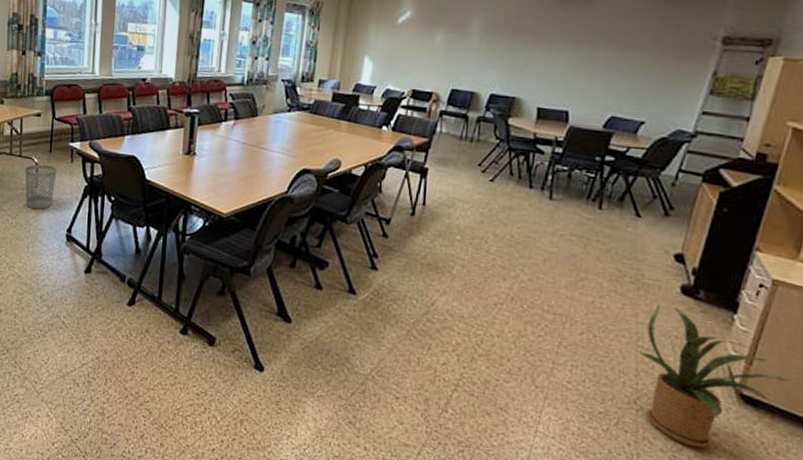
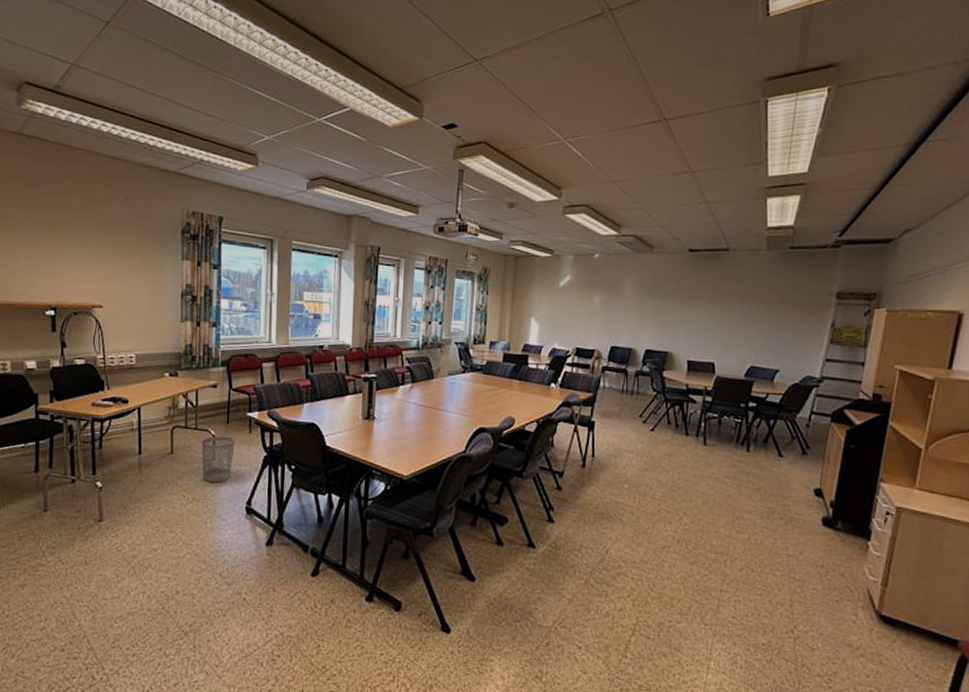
house plant: present [640,304,790,448] -> none [793,537,919,670]

